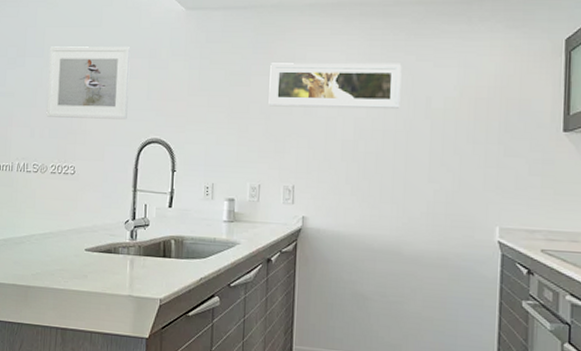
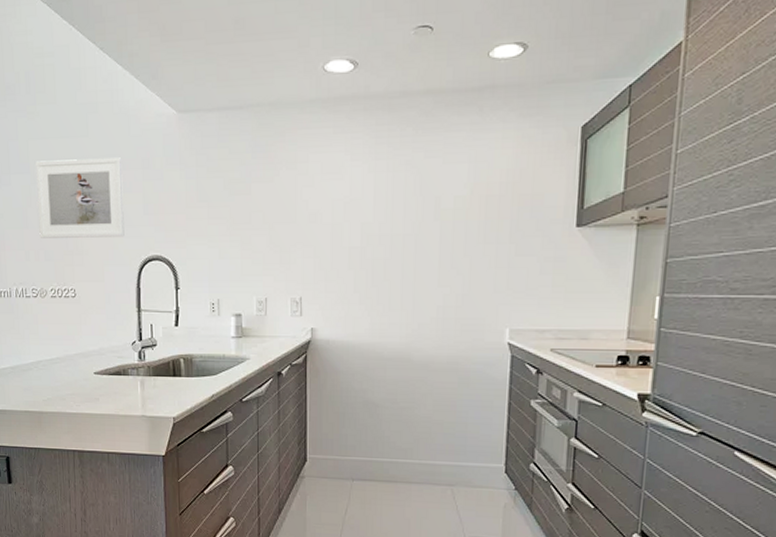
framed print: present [268,63,402,109] -> none [271,161,410,215]

